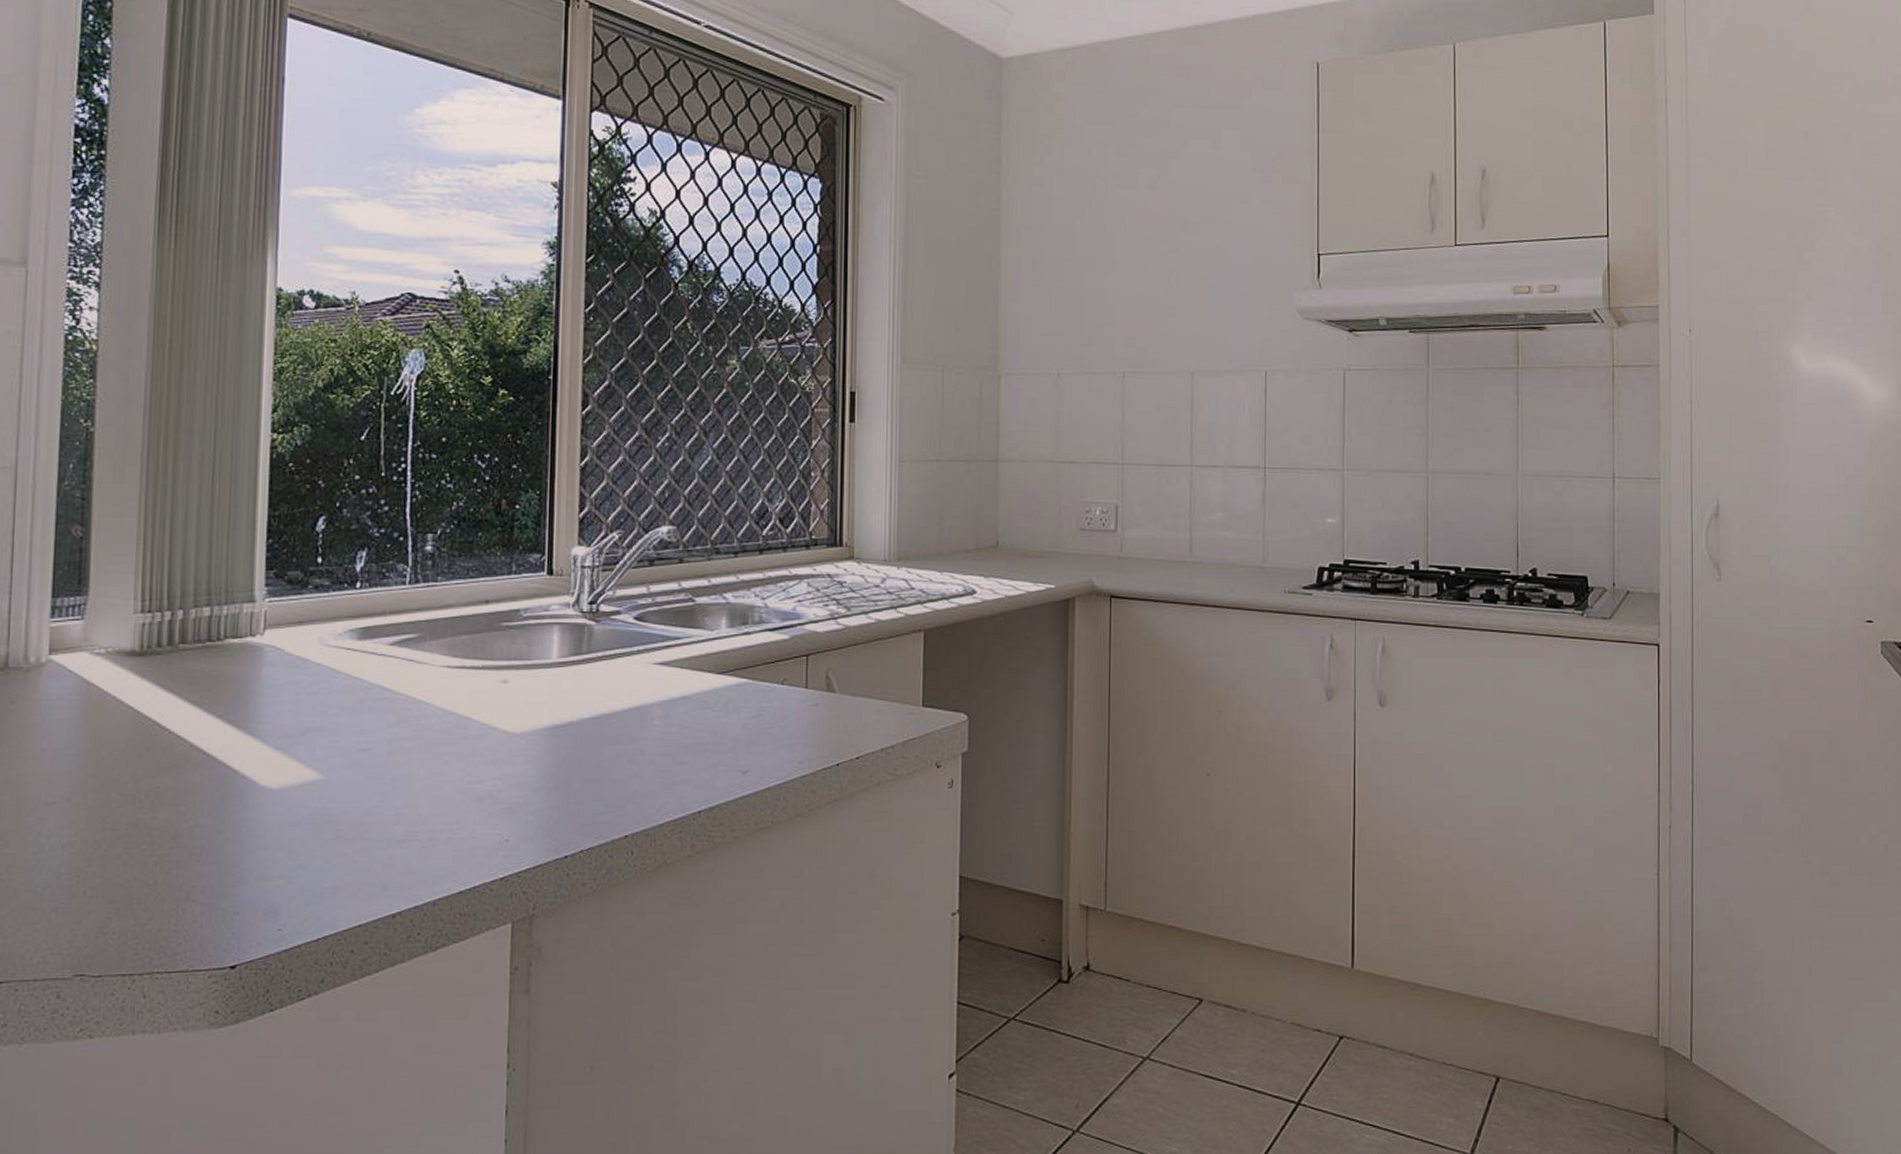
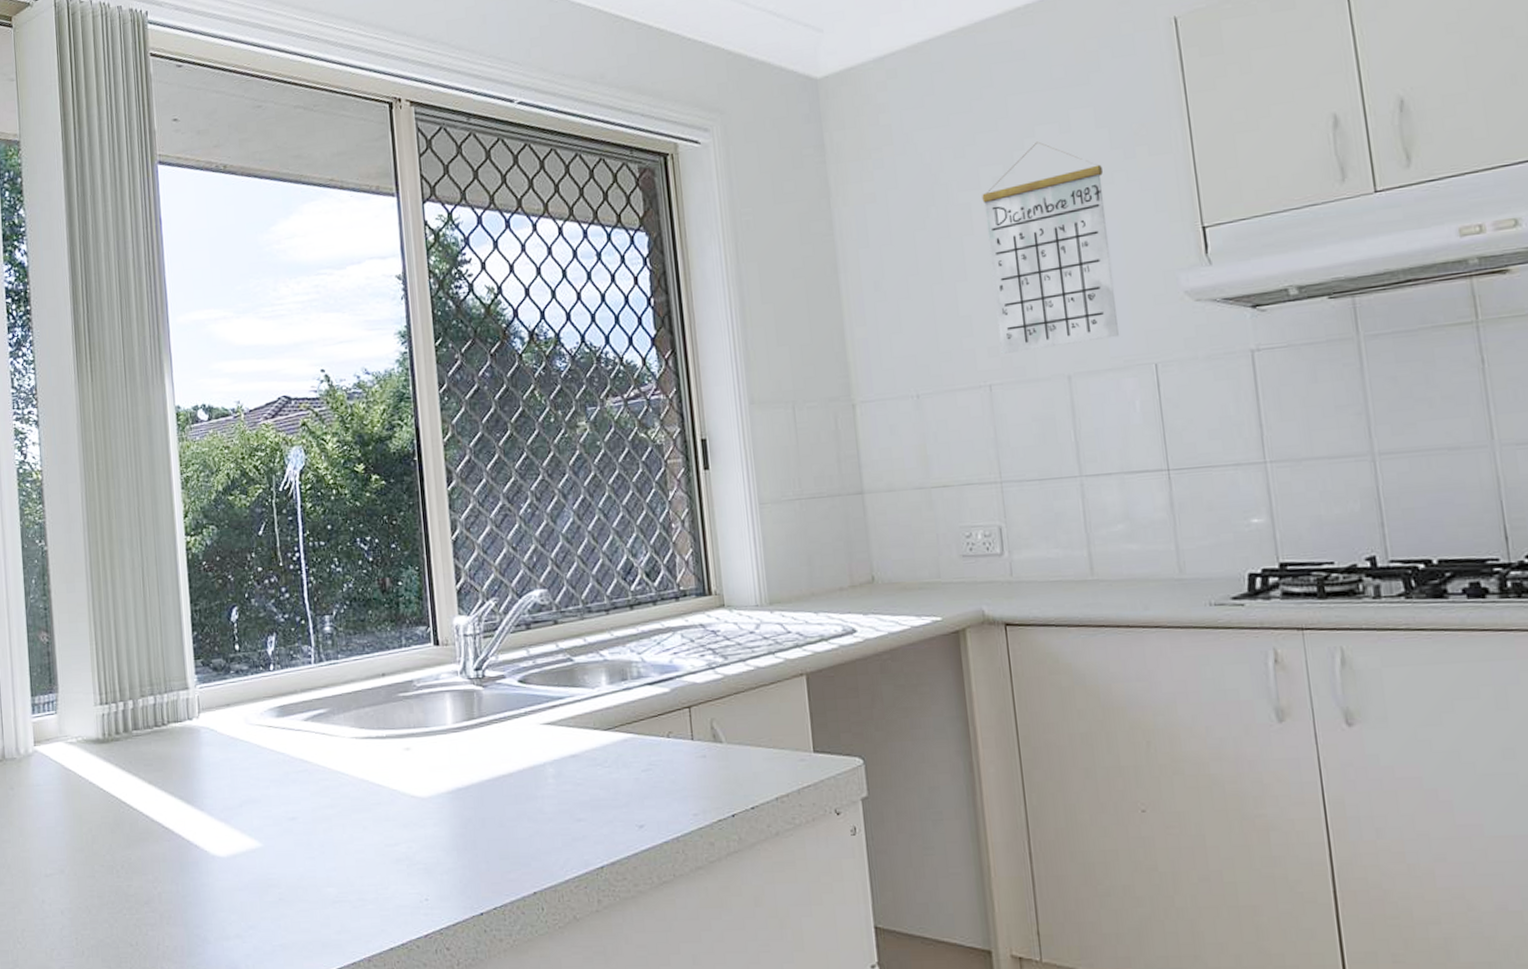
calendar: none [1137,153,1242,345] -> present [982,141,1119,354]

